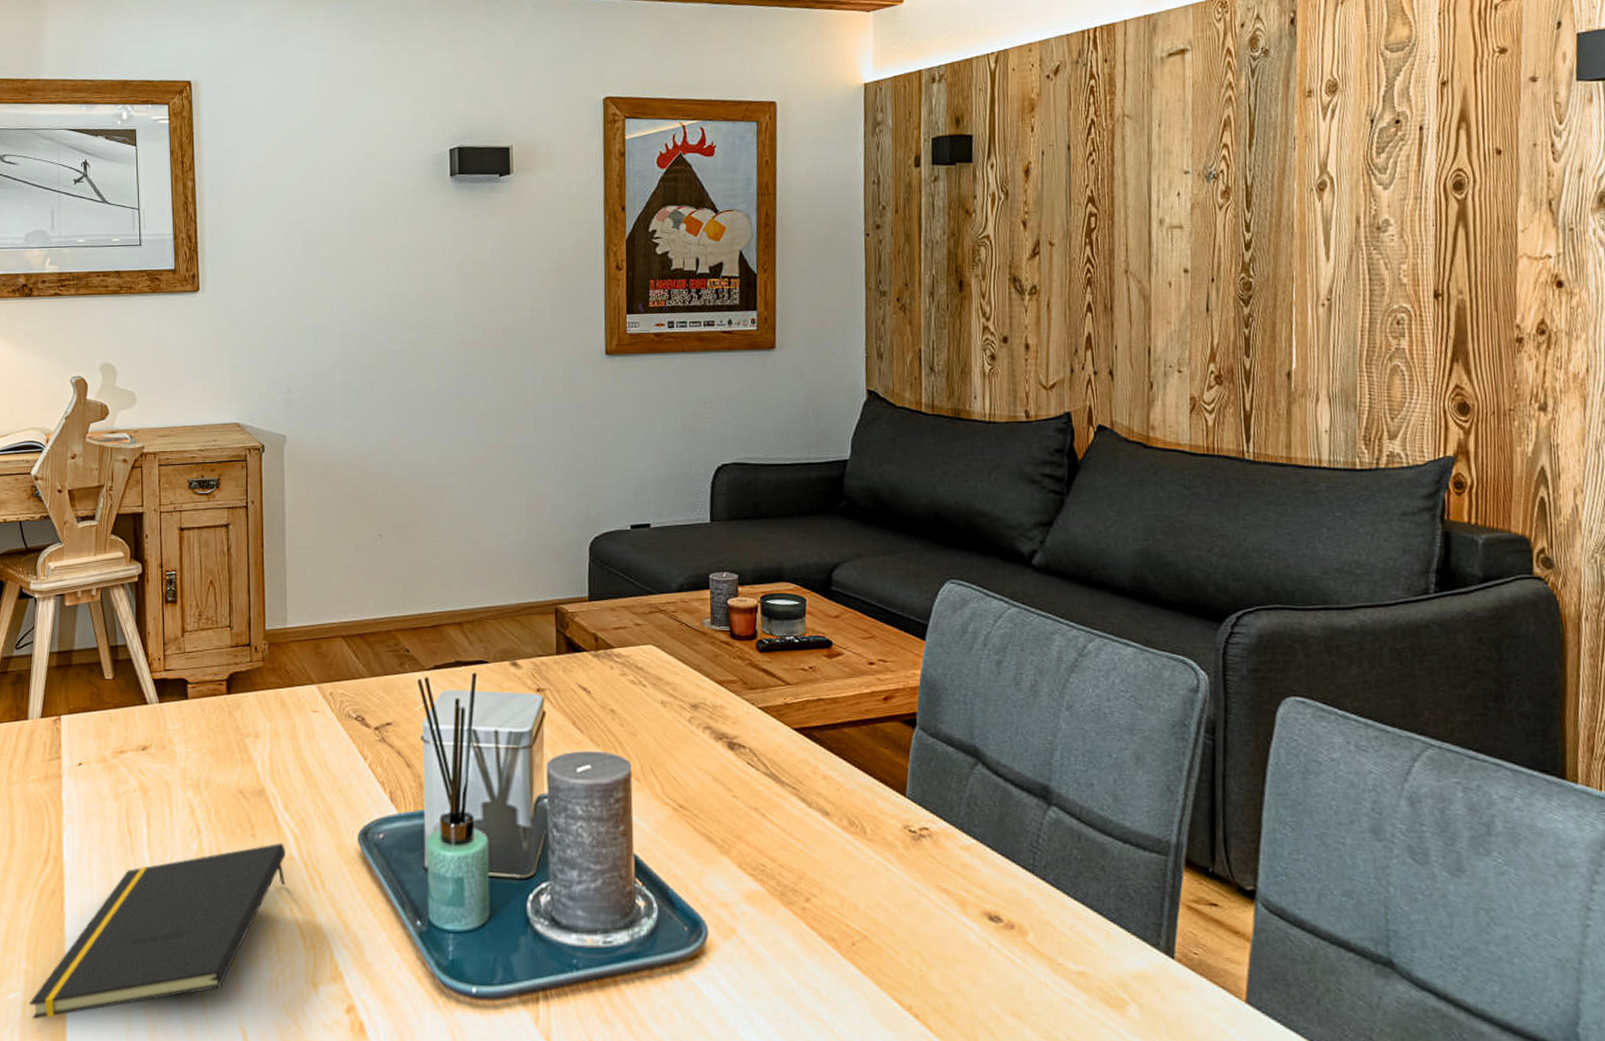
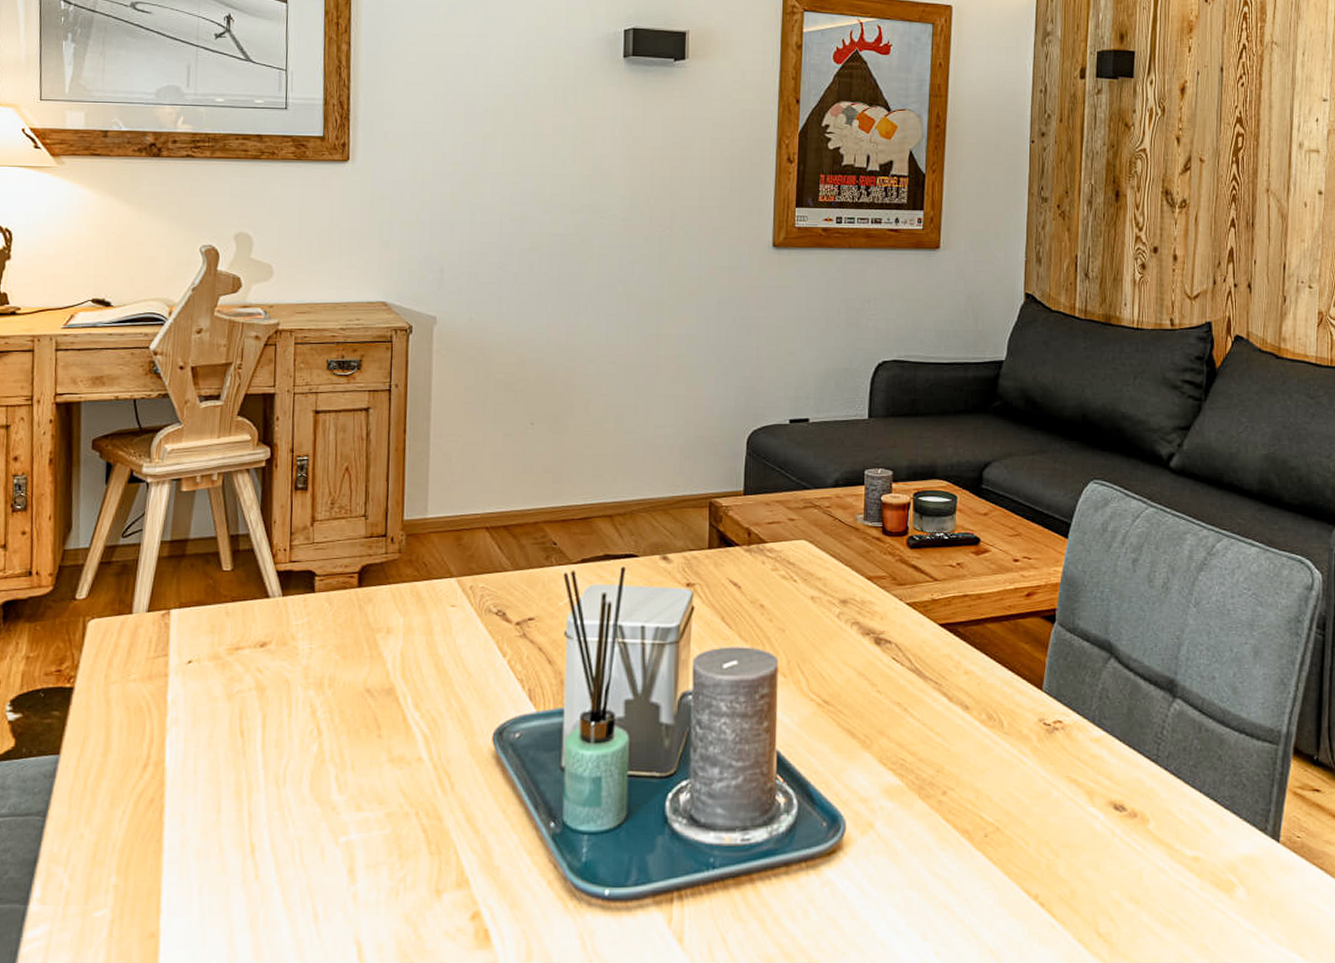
notepad: present [29,843,286,1019] -> none [117,743,414,938]

